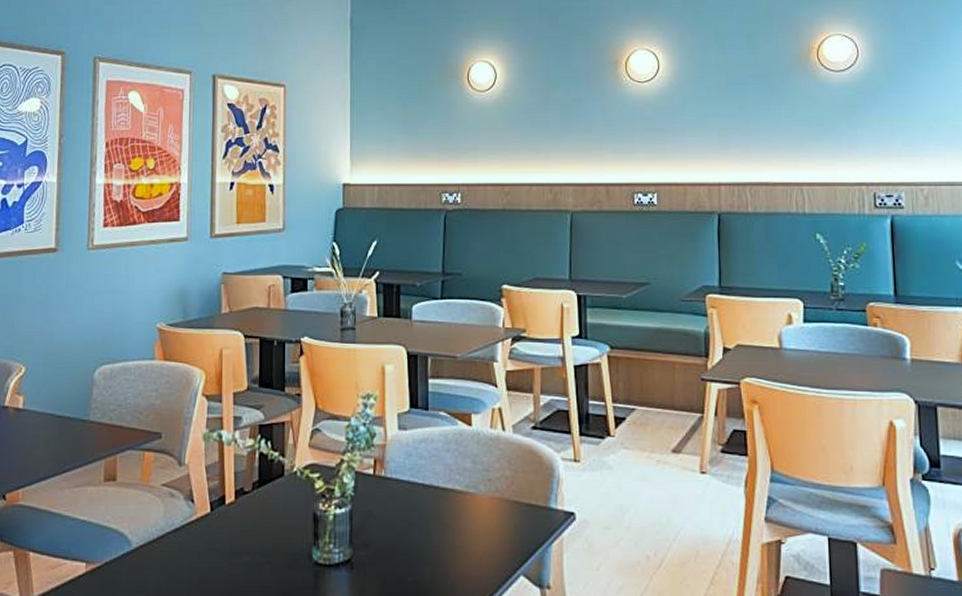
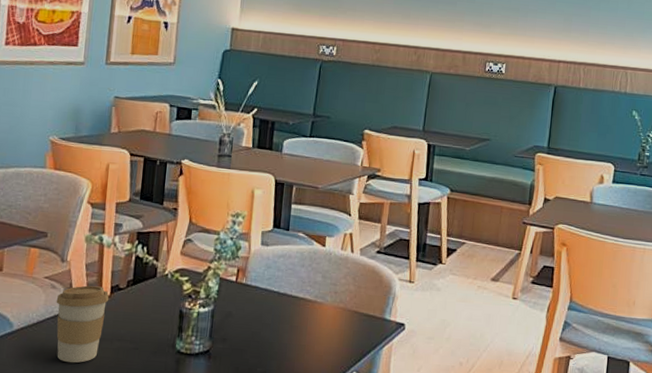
coffee cup: none [176,491,234,584] -> present [56,285,109,363]

